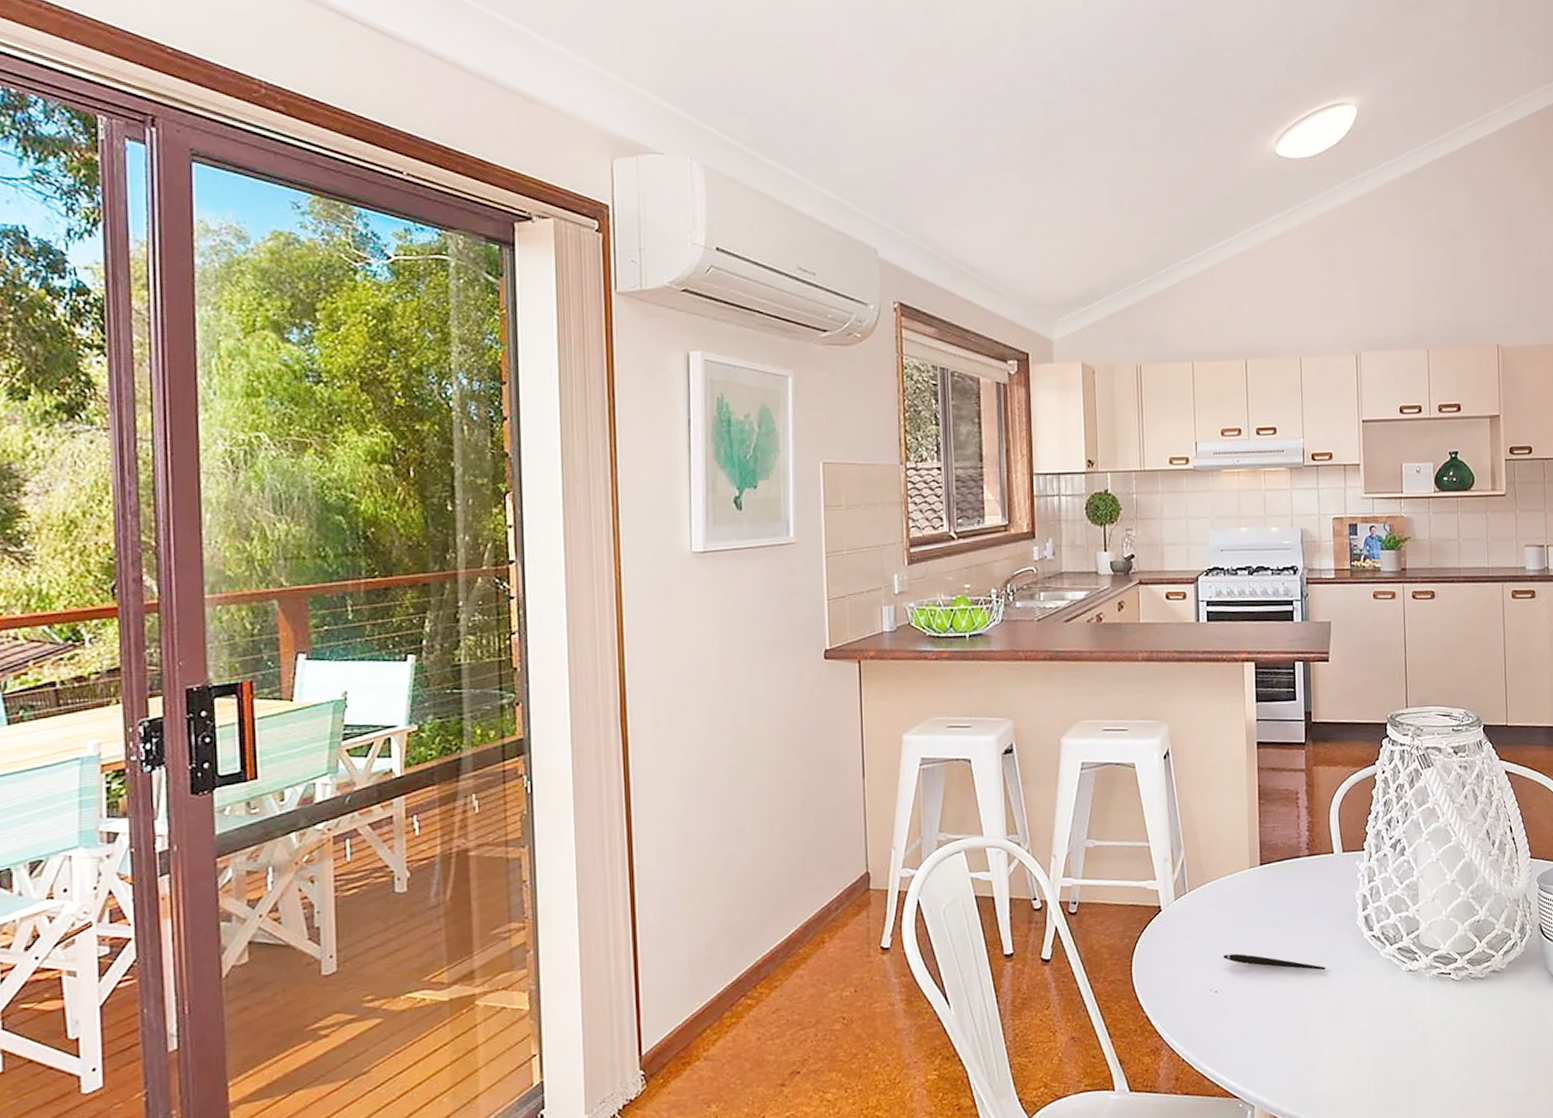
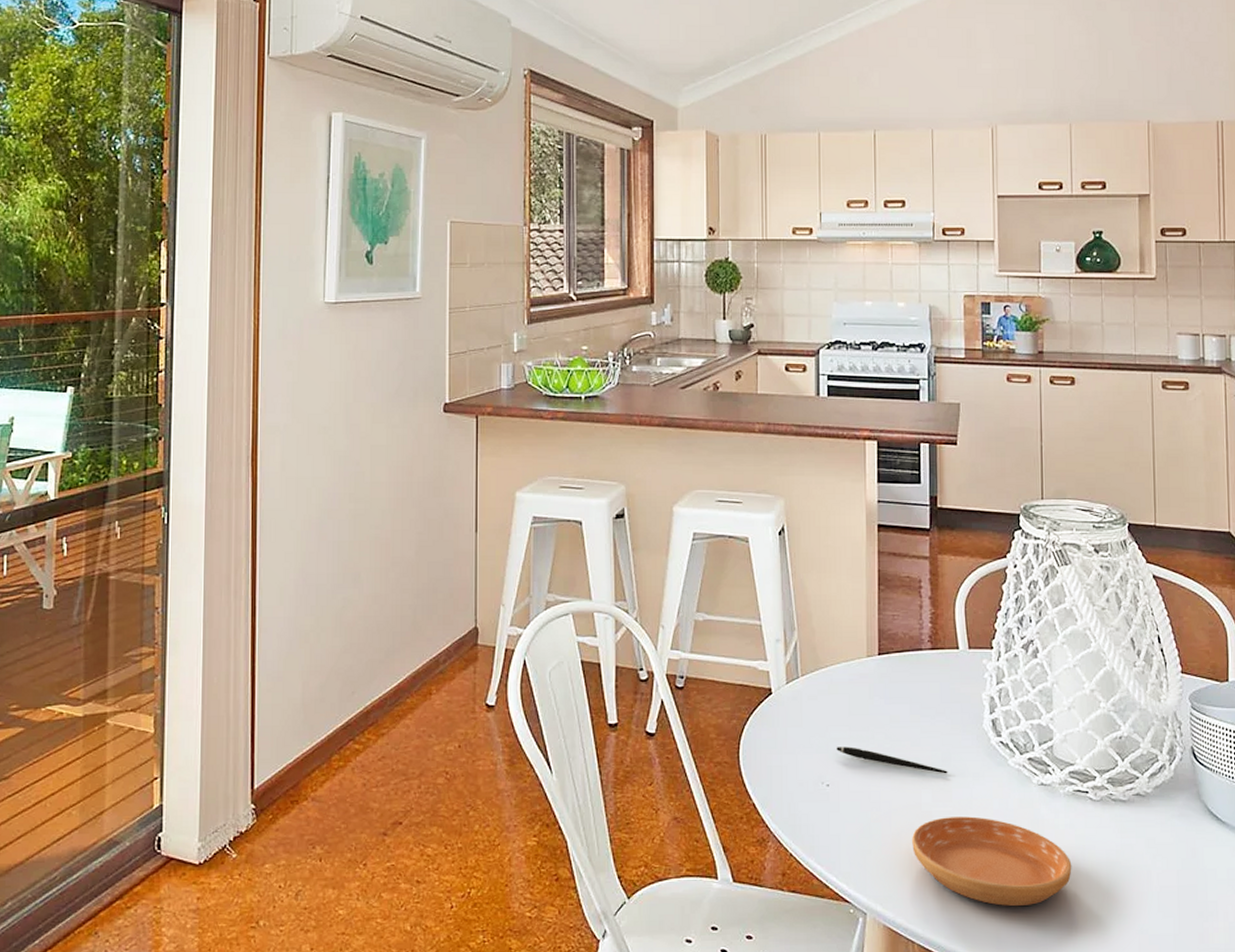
saucer: none [1294,1006,1437,1085] -> present [912,816,1072,906]

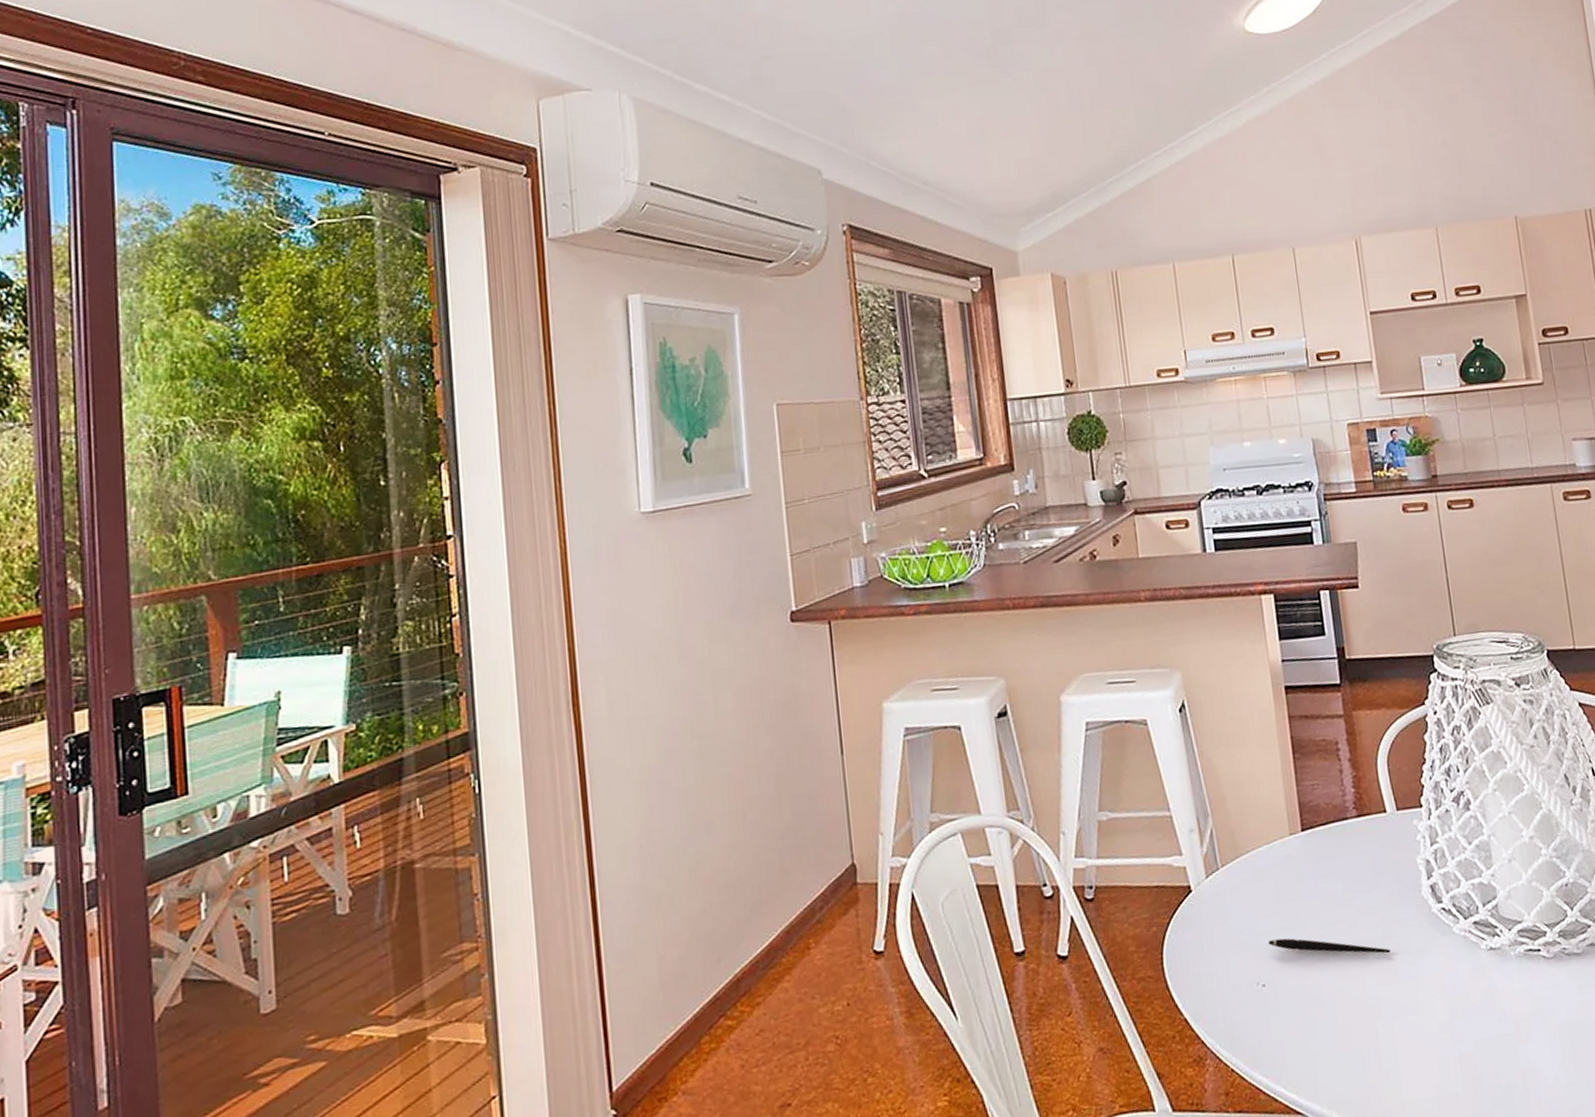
saucer: present [912,816,1072,906] -> none [1361,995,1534,1091]

